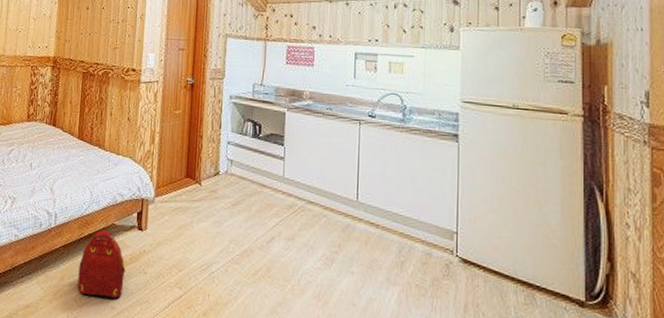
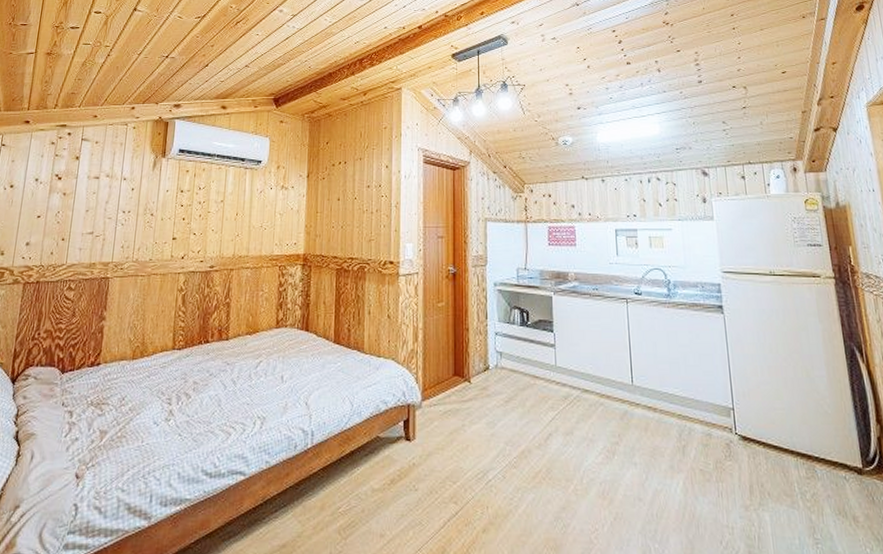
backpack: present [77,230,126,300] -> none [340,445,395,527]

